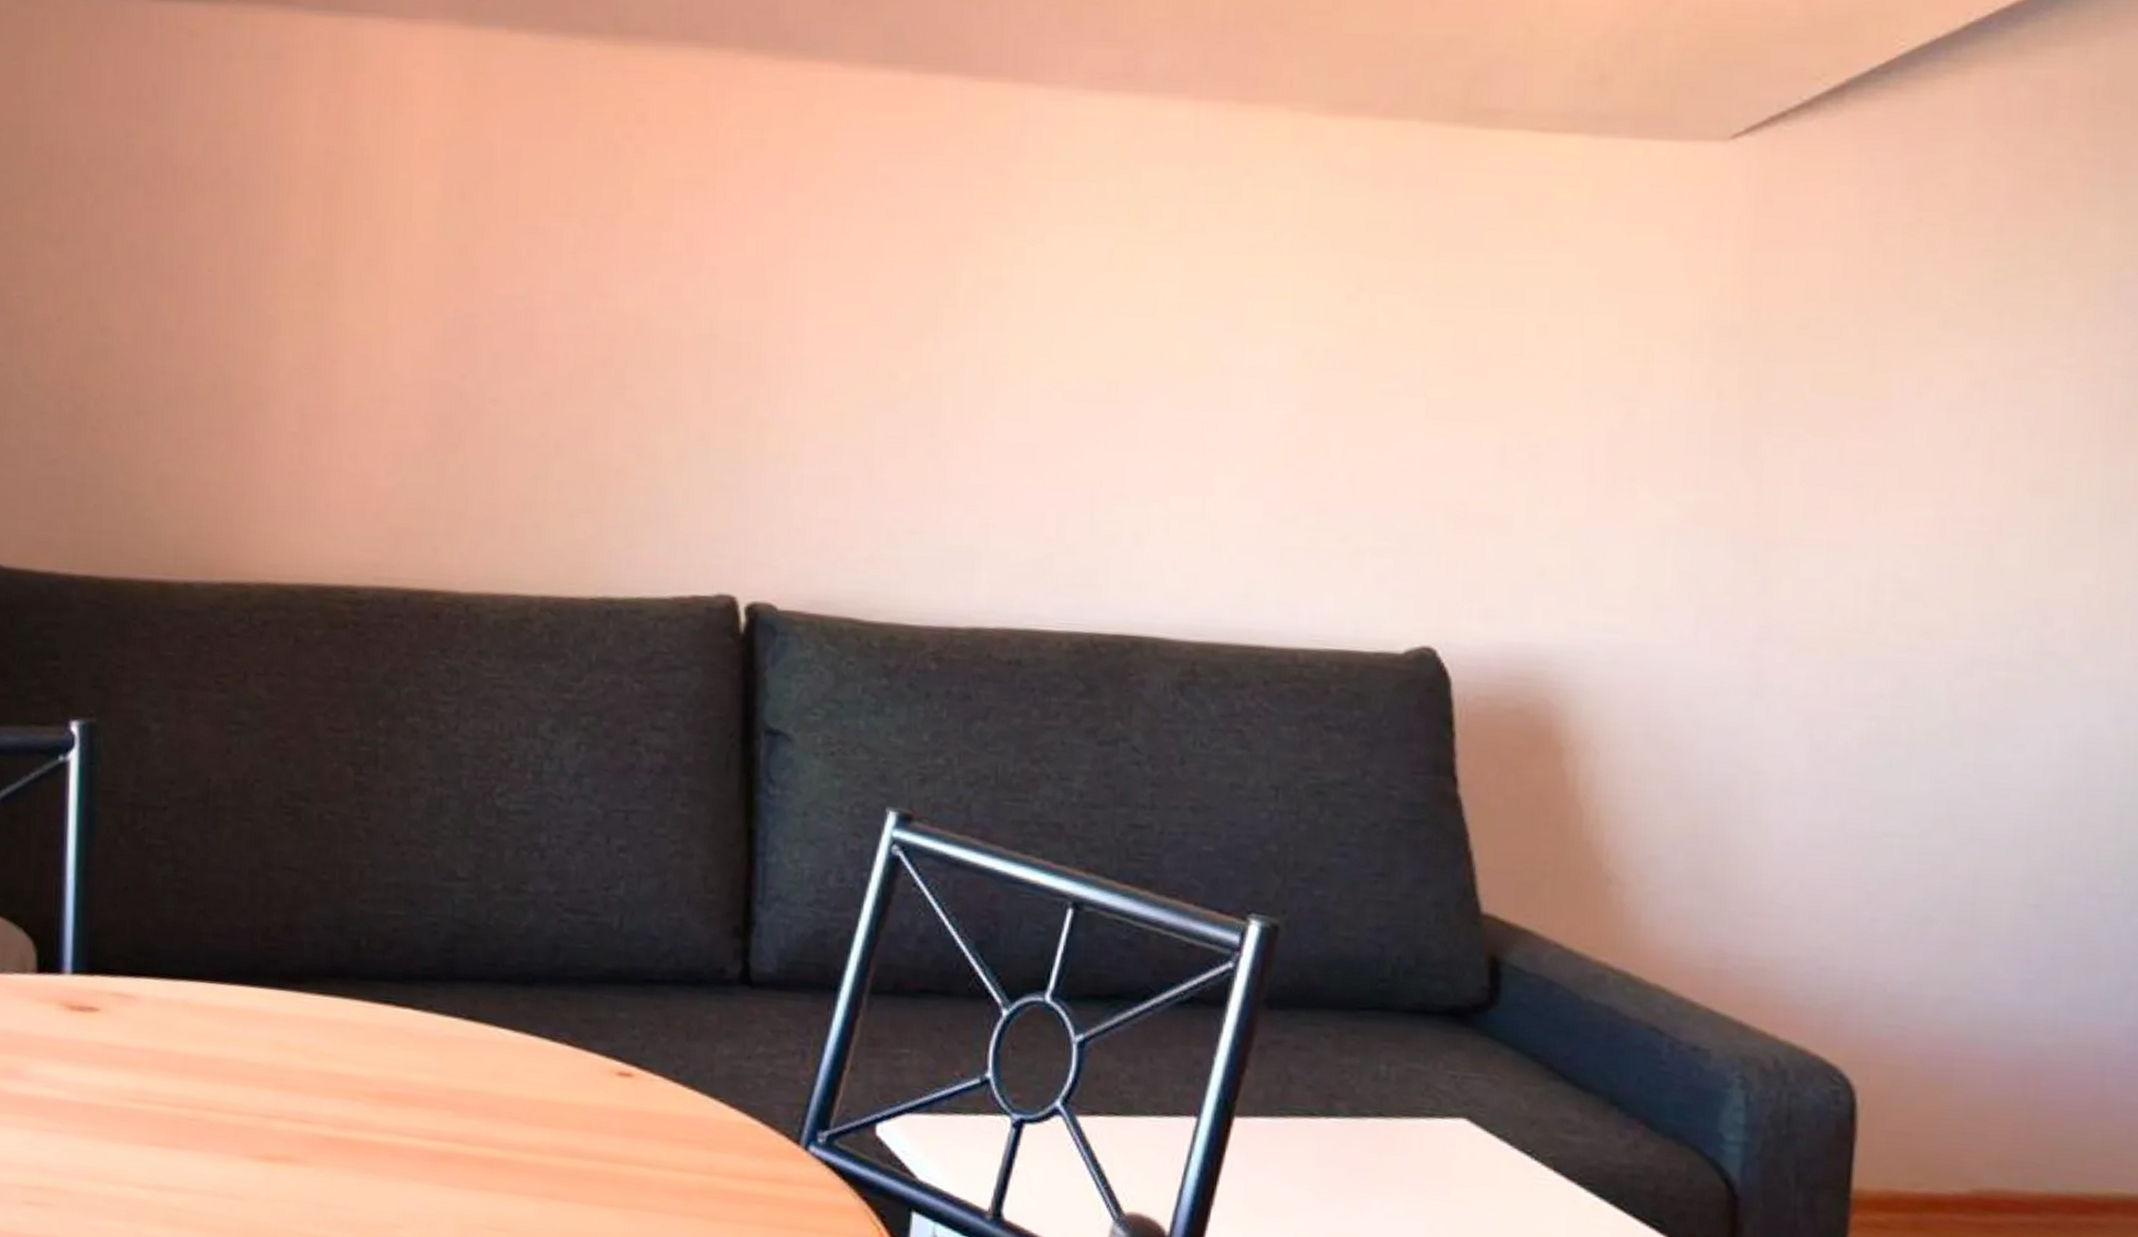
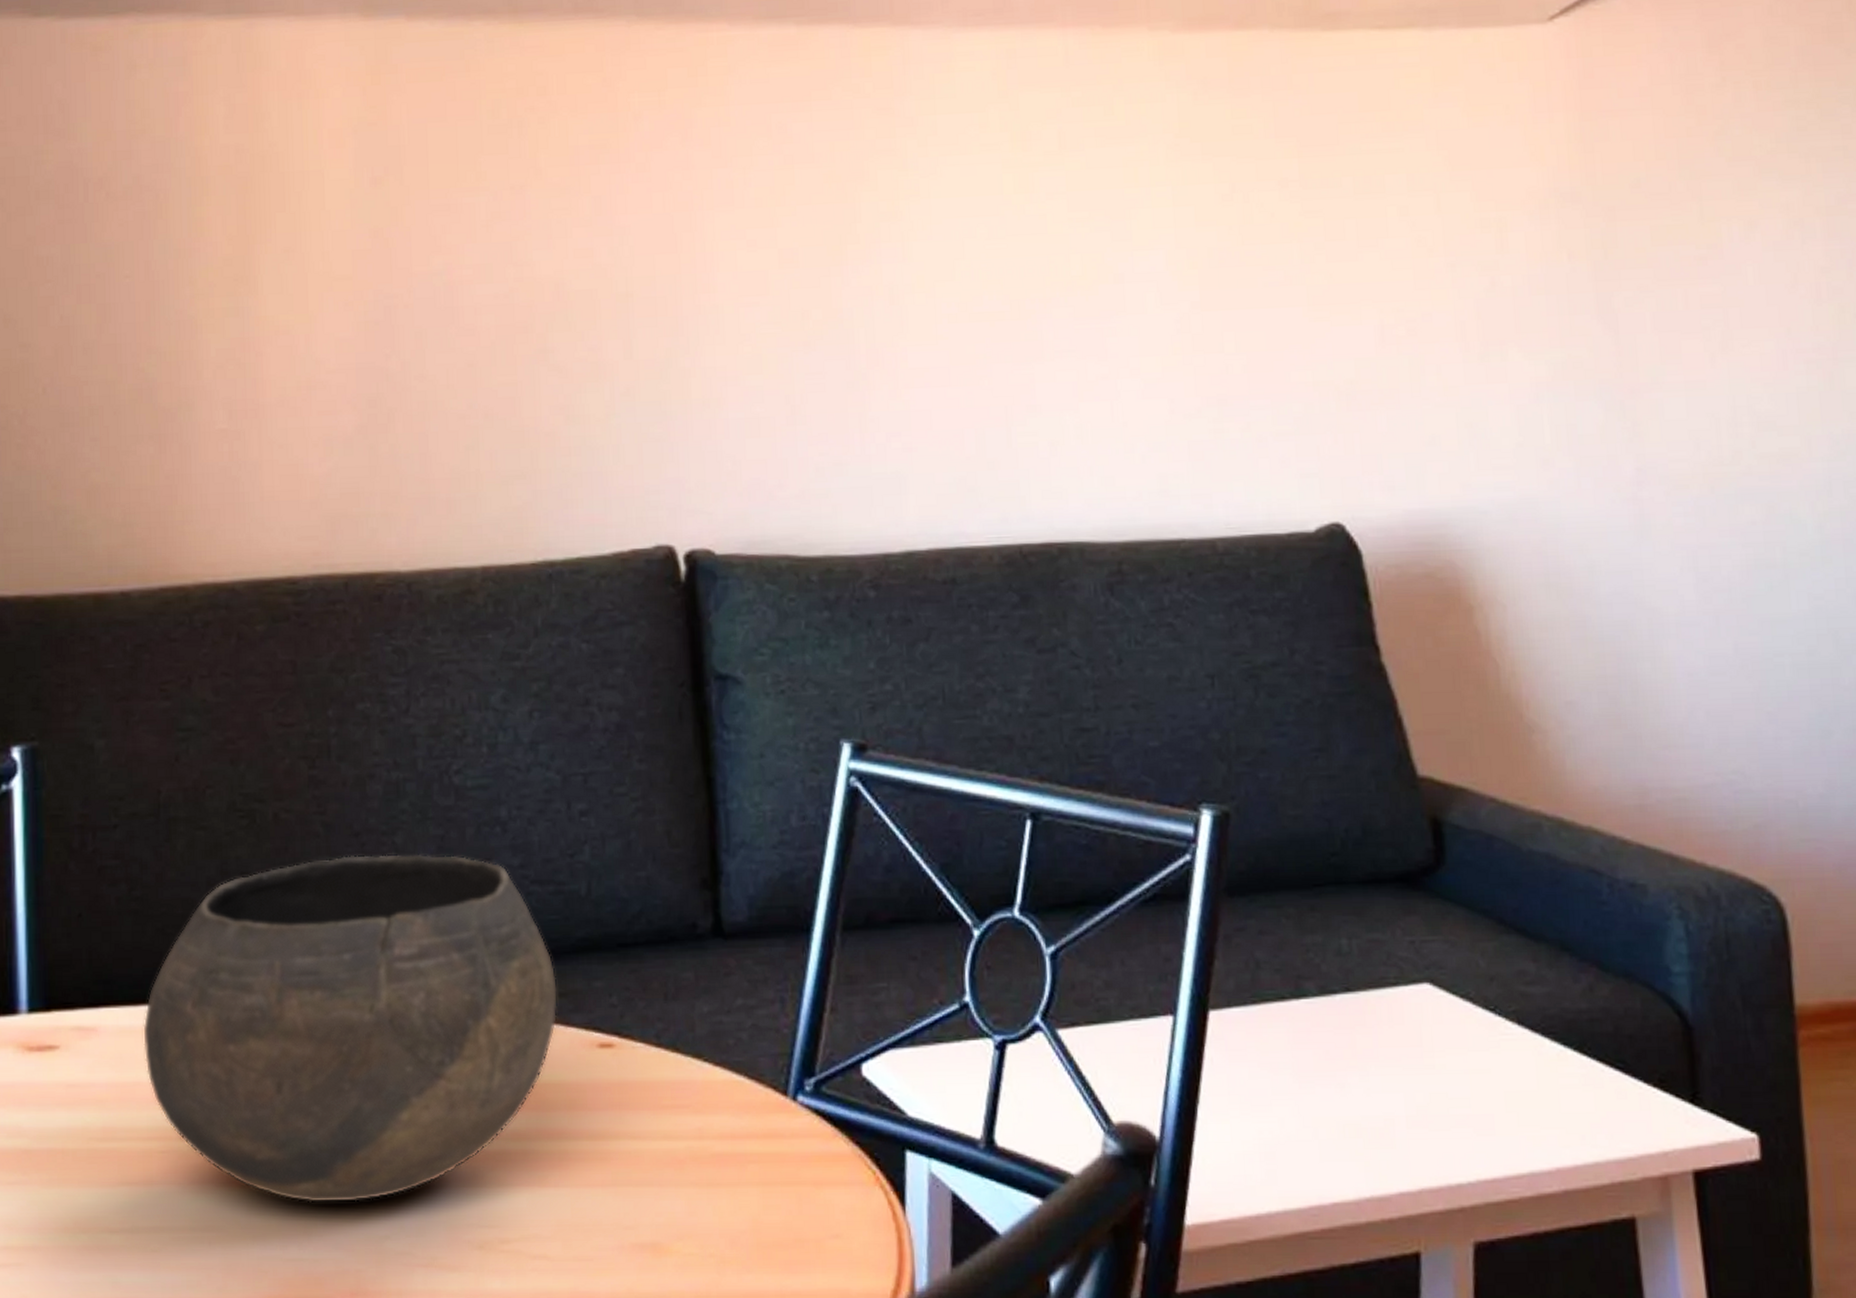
bowl: none [179,862,583,1190] -> present [143,854,558,1203]

